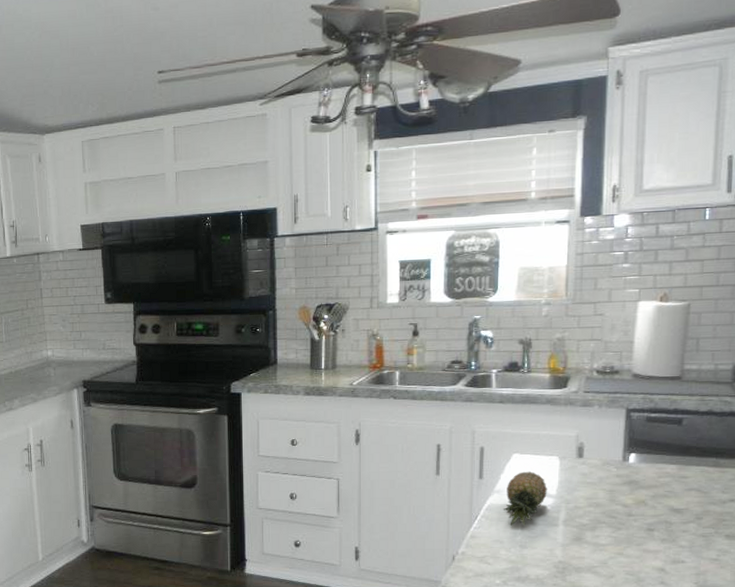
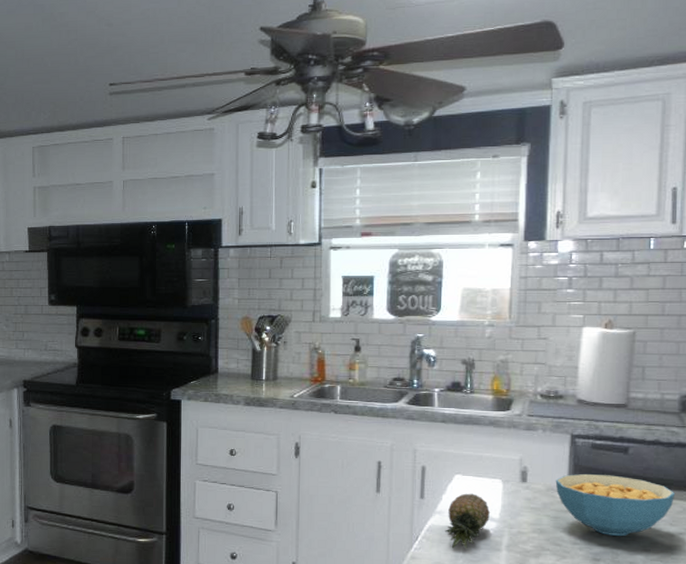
cereal bowl: none [611,446,727,506] -> present [555,473,675,536]

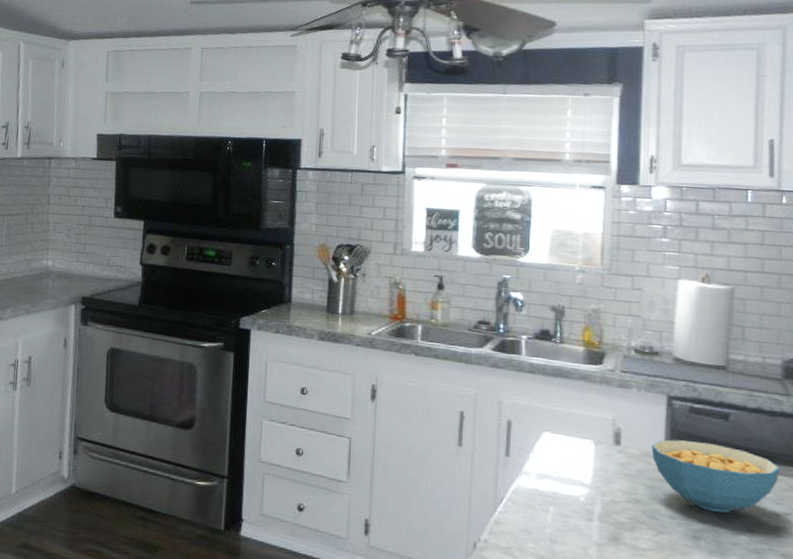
fruit: present [444,493,491,550] -> none [531,453,582,518]

